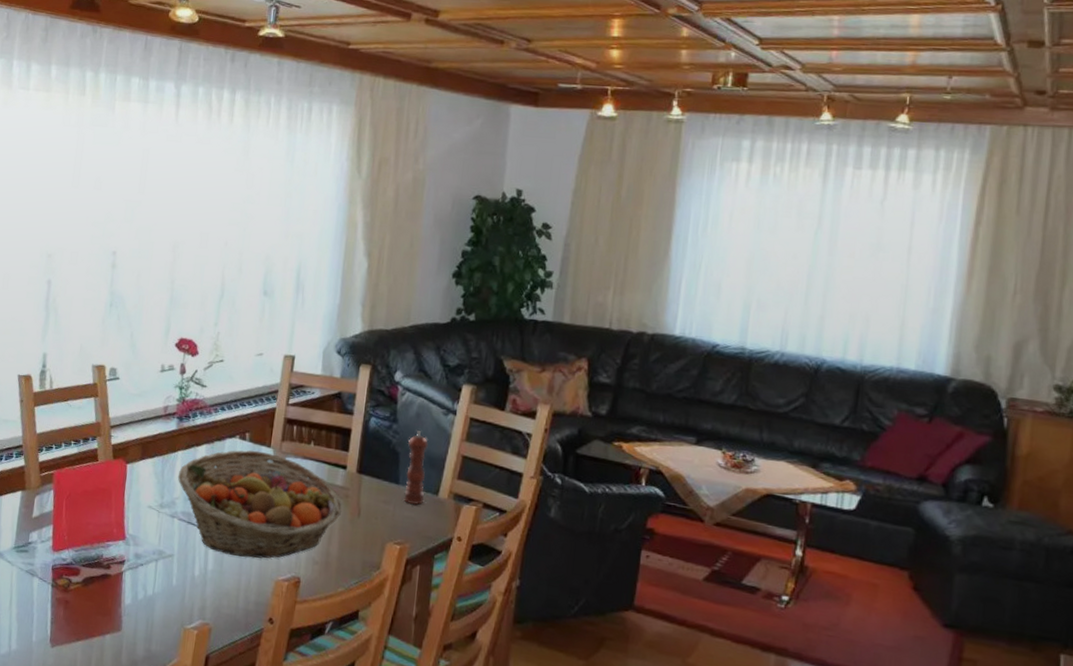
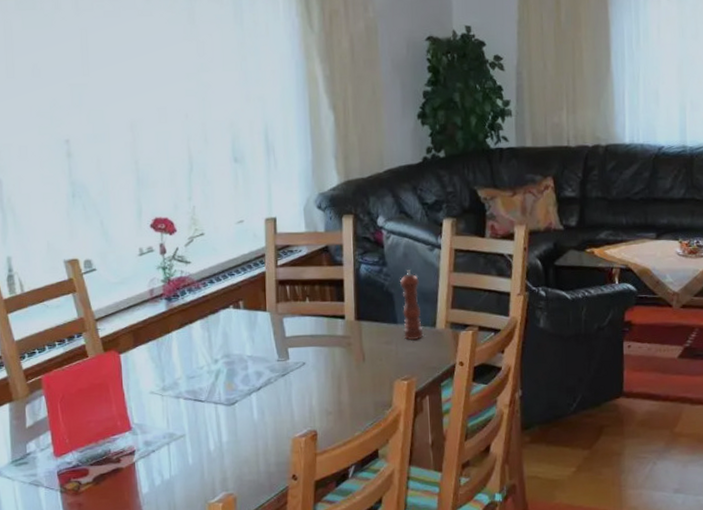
fruit basket: present [177,450,343,559] -> none [175,316,347,423]

